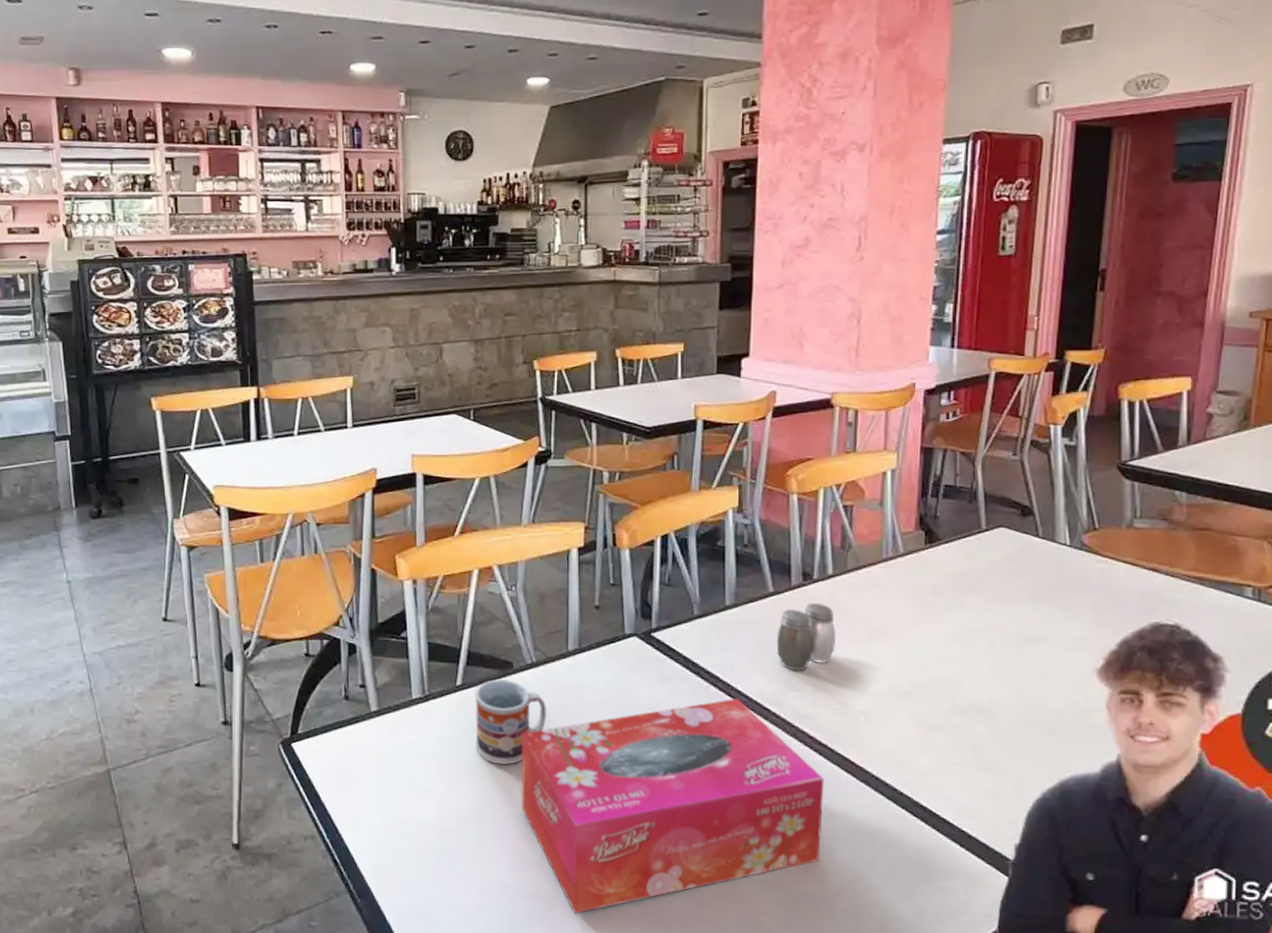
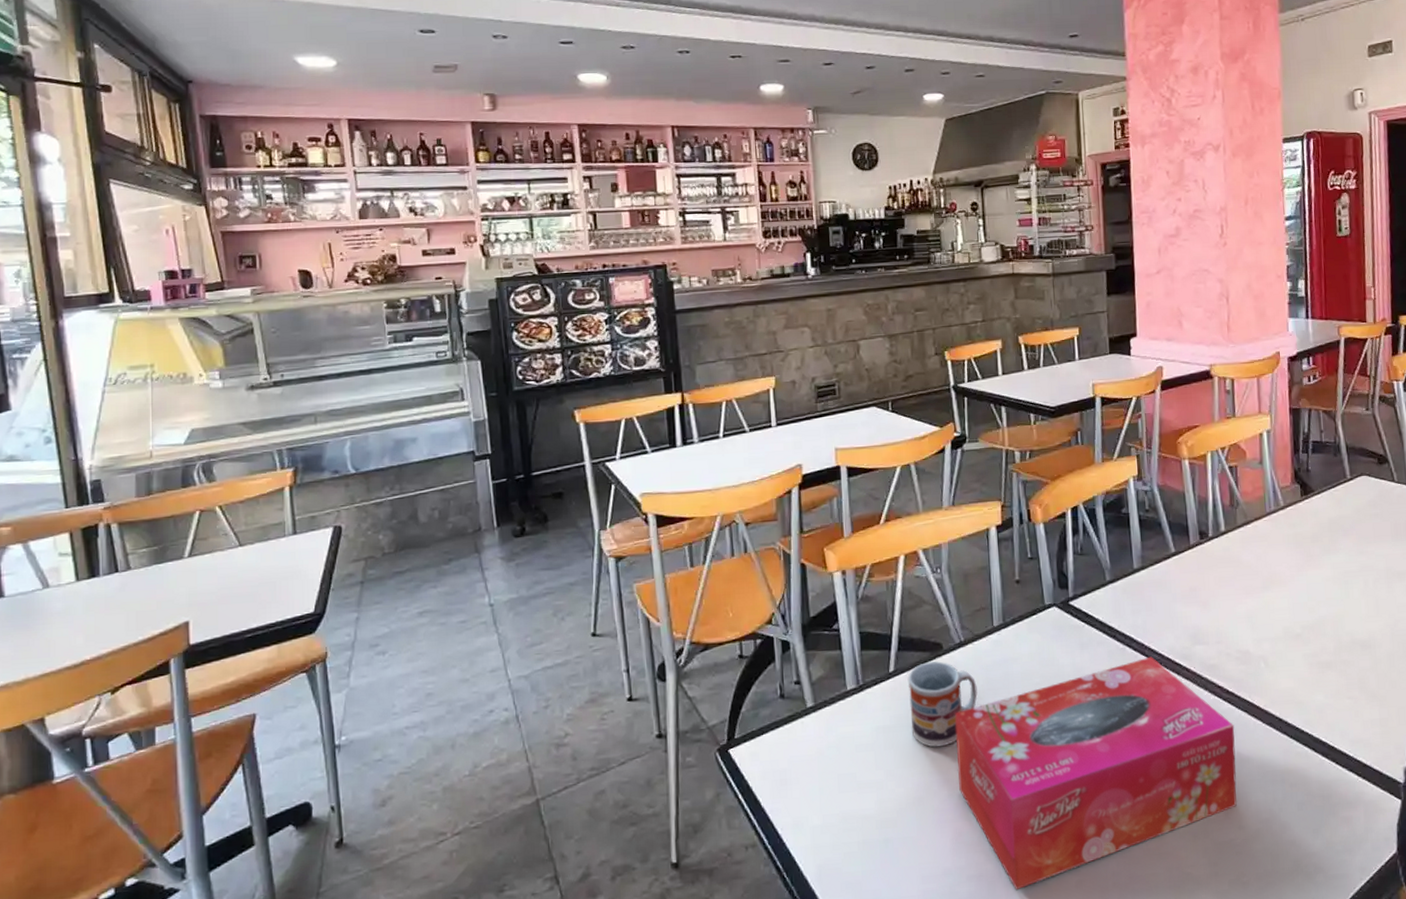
salt and pepper shaker: present [776,602,836,671] -> none [1181,558,1234,625]

